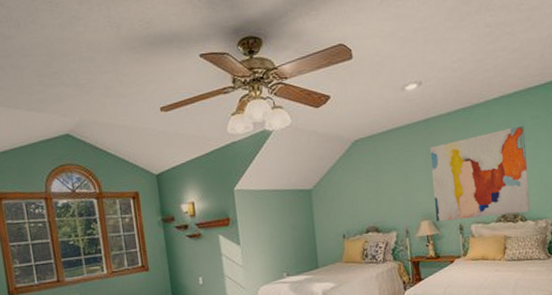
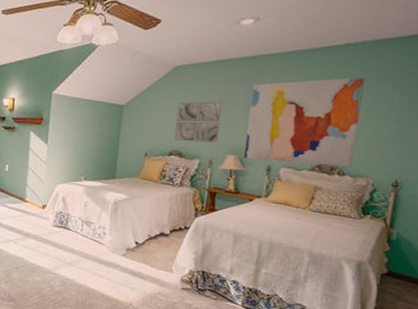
wall art: none [364,169,410,217] -> present [174,101,223,143]

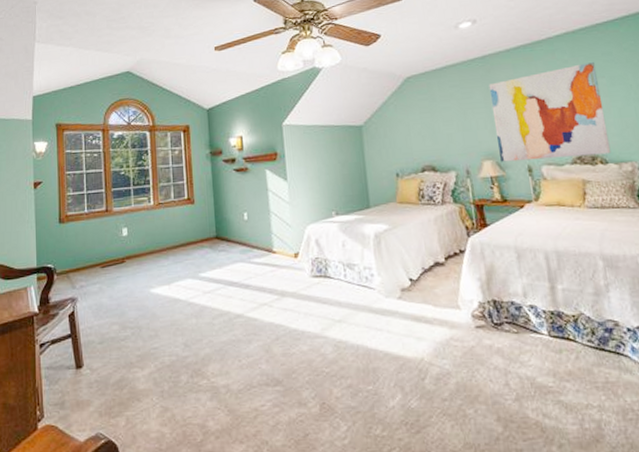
wall art: present [174,101,223,143] -> none [418,106,470,155]

